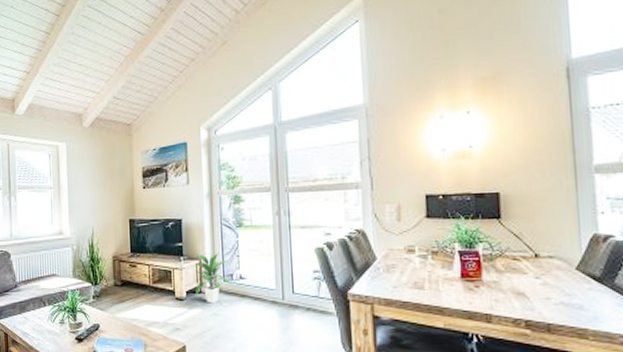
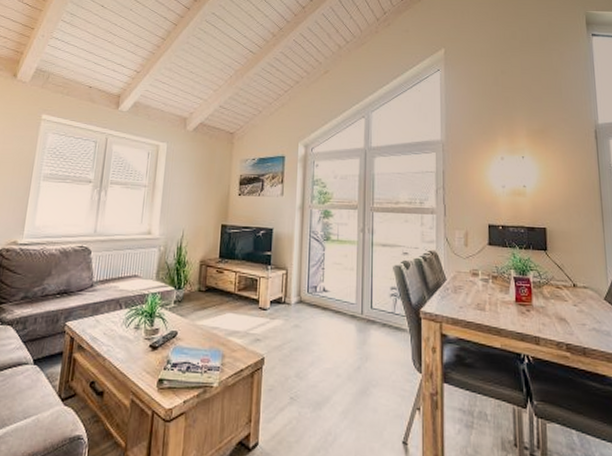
indoor plant: present [194,252,231,303] -> none [280,263,315,315]

